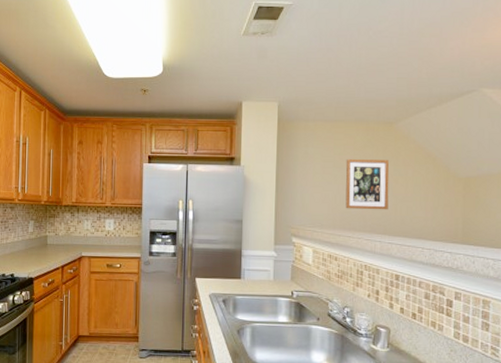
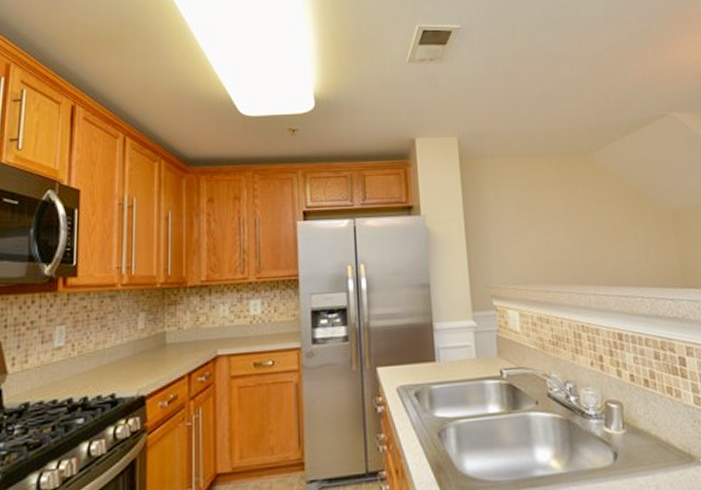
wall art: present [345,159,390,210] -> none [542,197,598,258]

